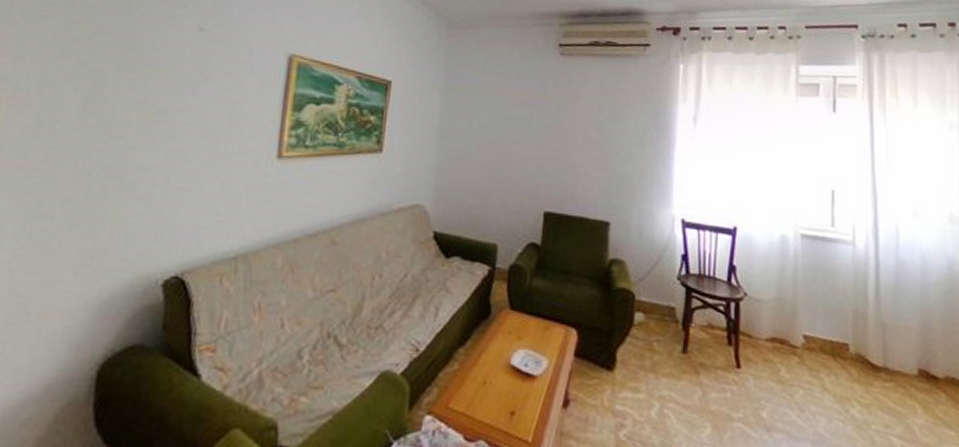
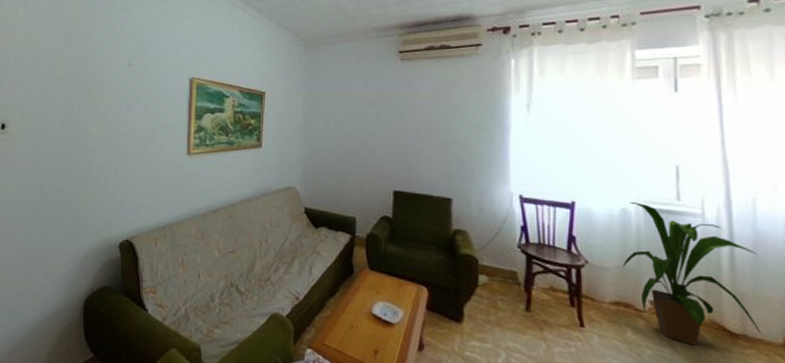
house plant: none [780,227,899,382] -> present [622,201,761,346]

